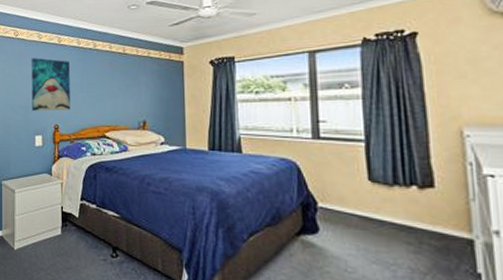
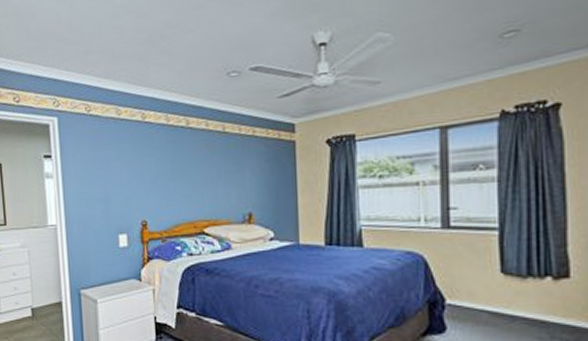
wall art: present [31,58,70,111] -> none [109,139,161,205]

